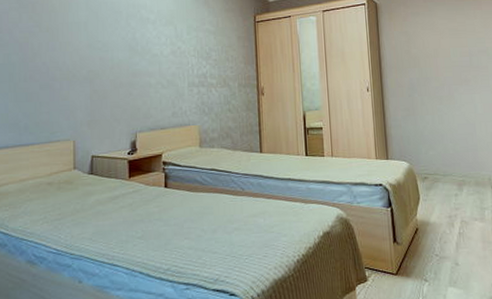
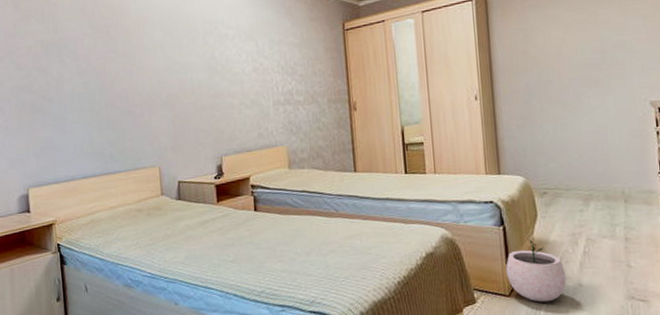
plant pot: none [393,220,445,281] -> present [506,239,566,302]

